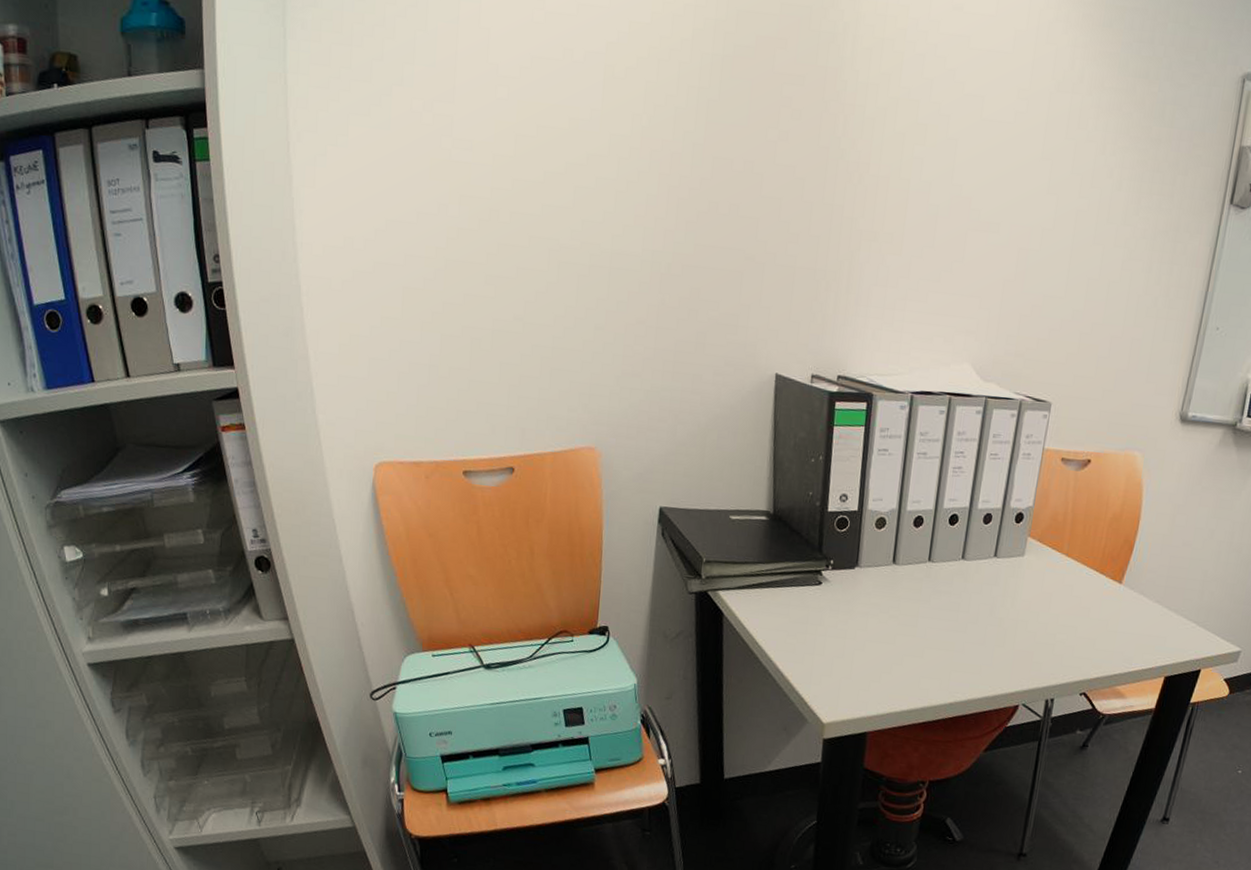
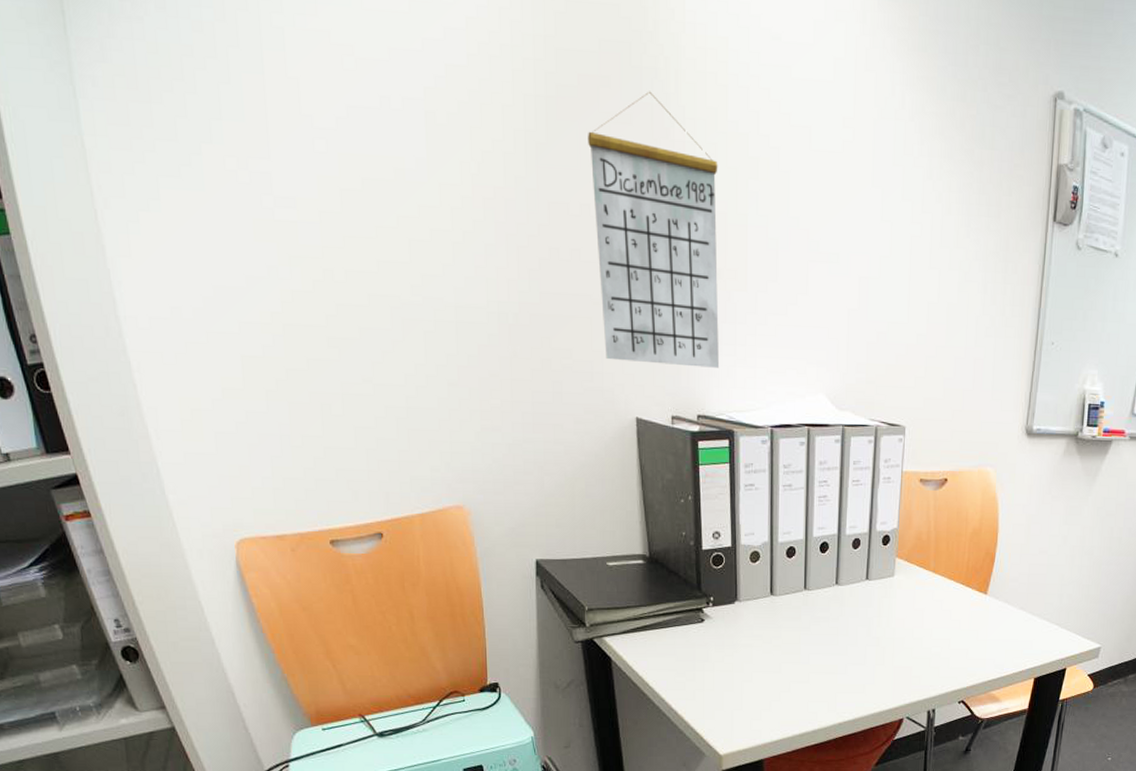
calendar: none [752,54,886,330] -> present [588,91,720,368]

